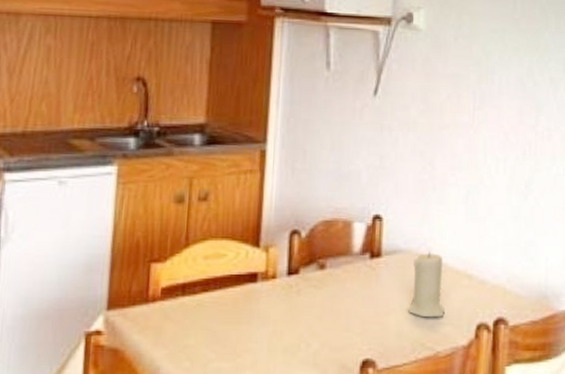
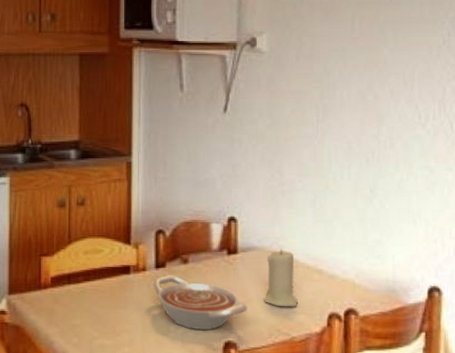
bowl: none [283,282,389,347] -> present [153,274,247,330]

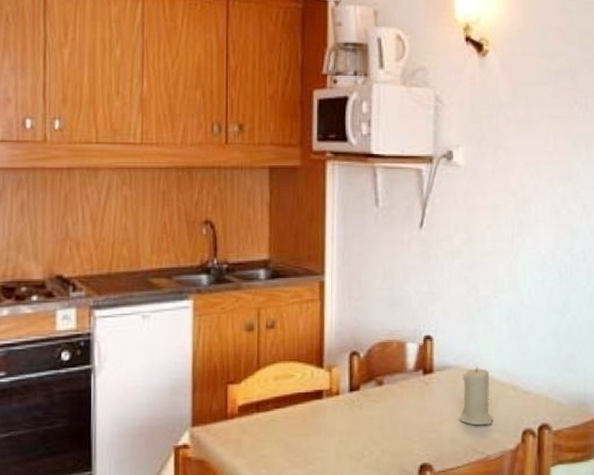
bowl: present [153,274,247,330] -> none [347,397,443,453]

